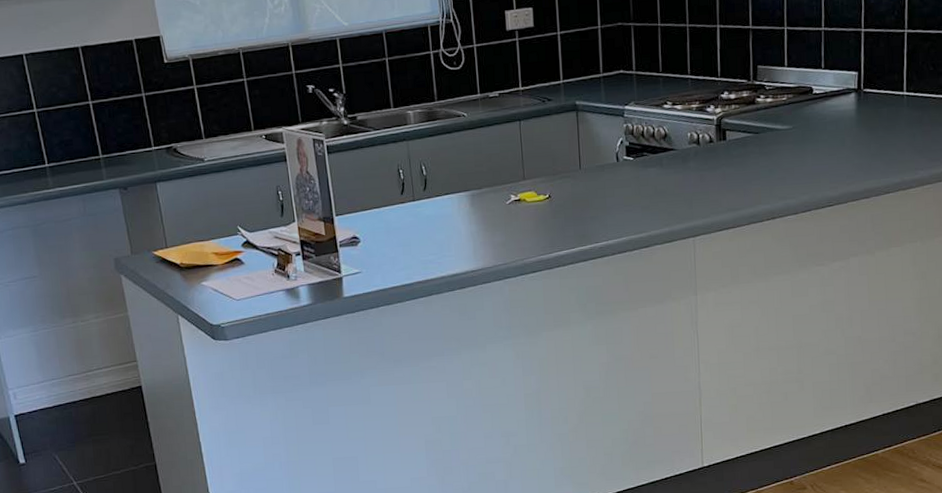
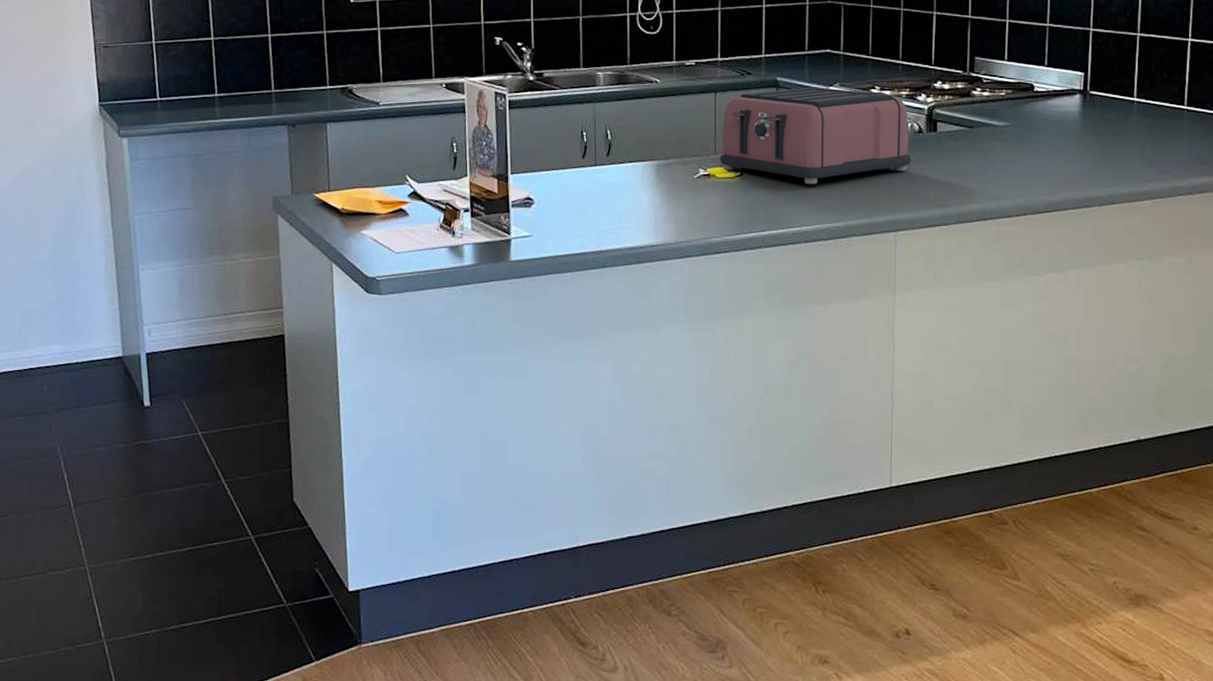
toaster: none [528,107,704,201] -> present [720,87,911,185]

